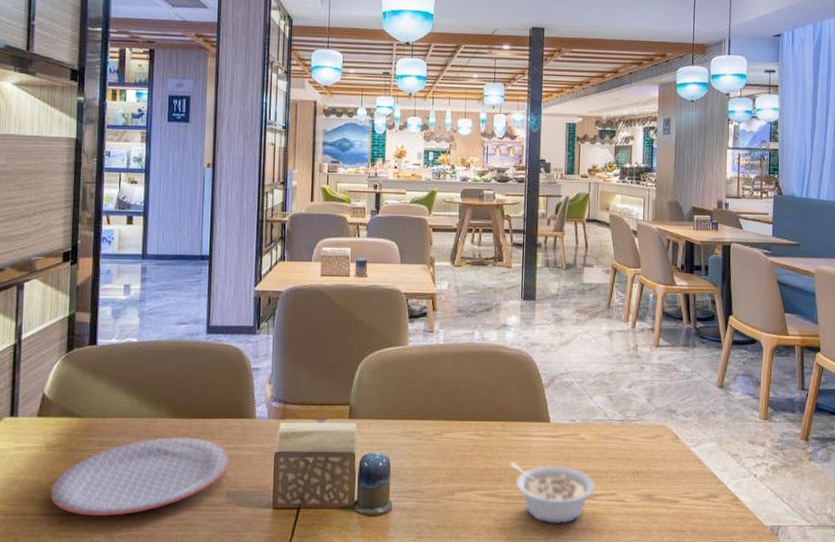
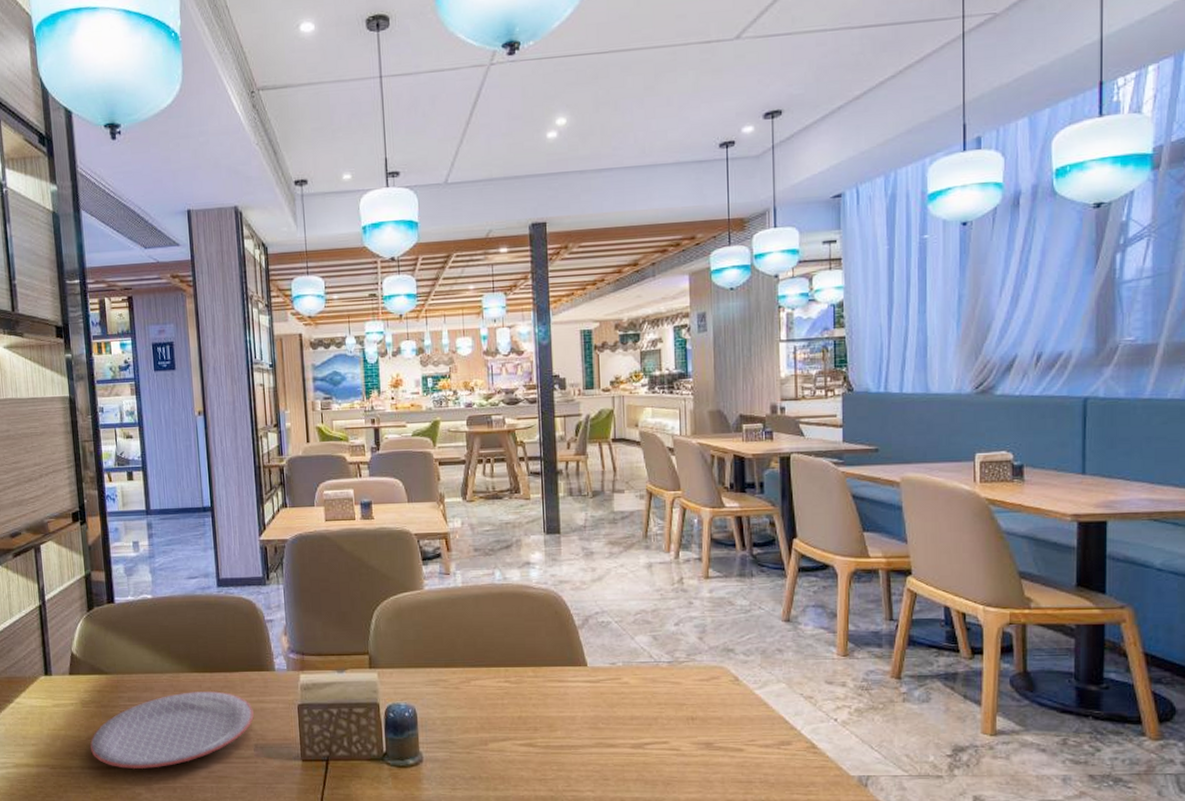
legume: present [508,462,595,525] -> none [544,709,644,776]

